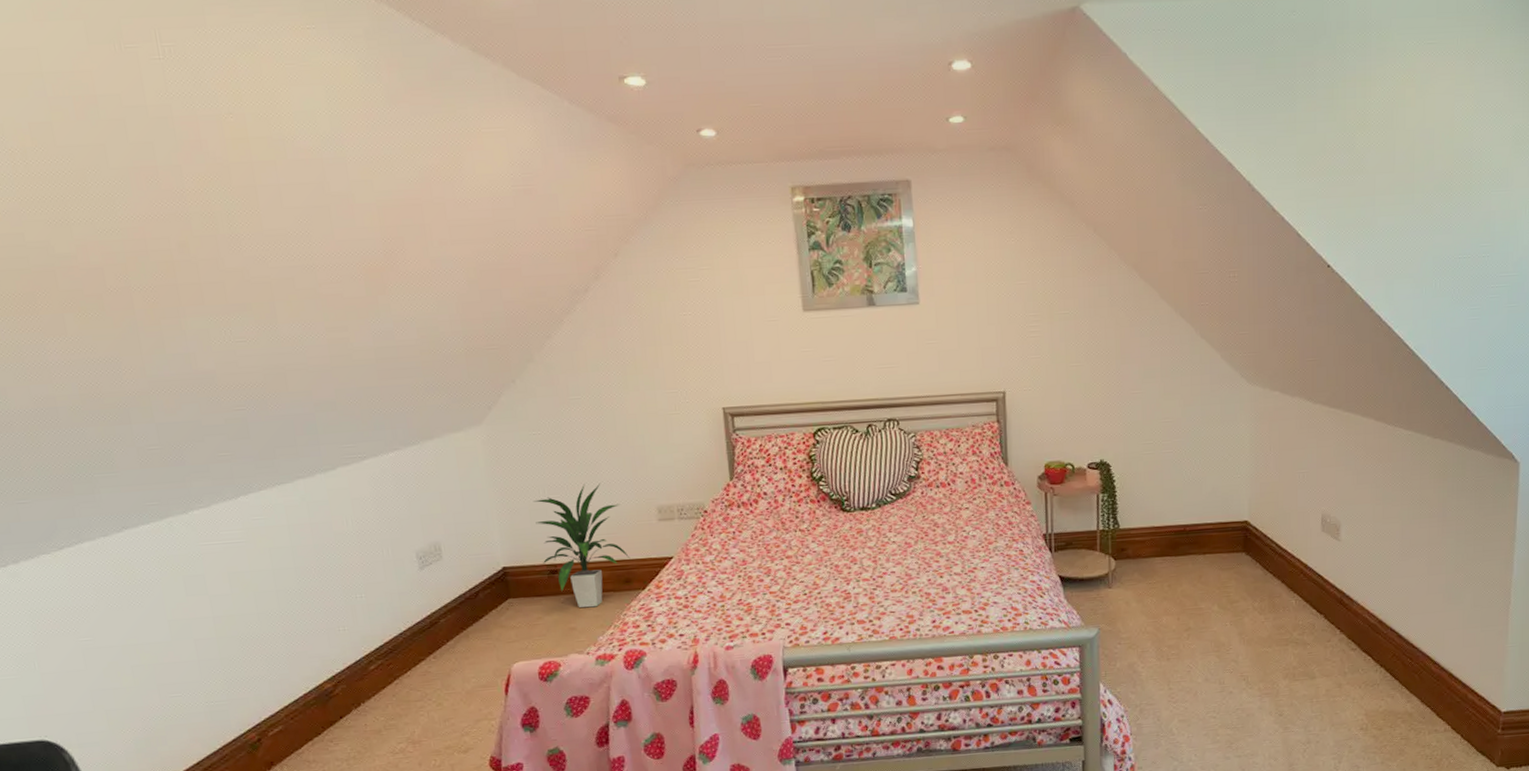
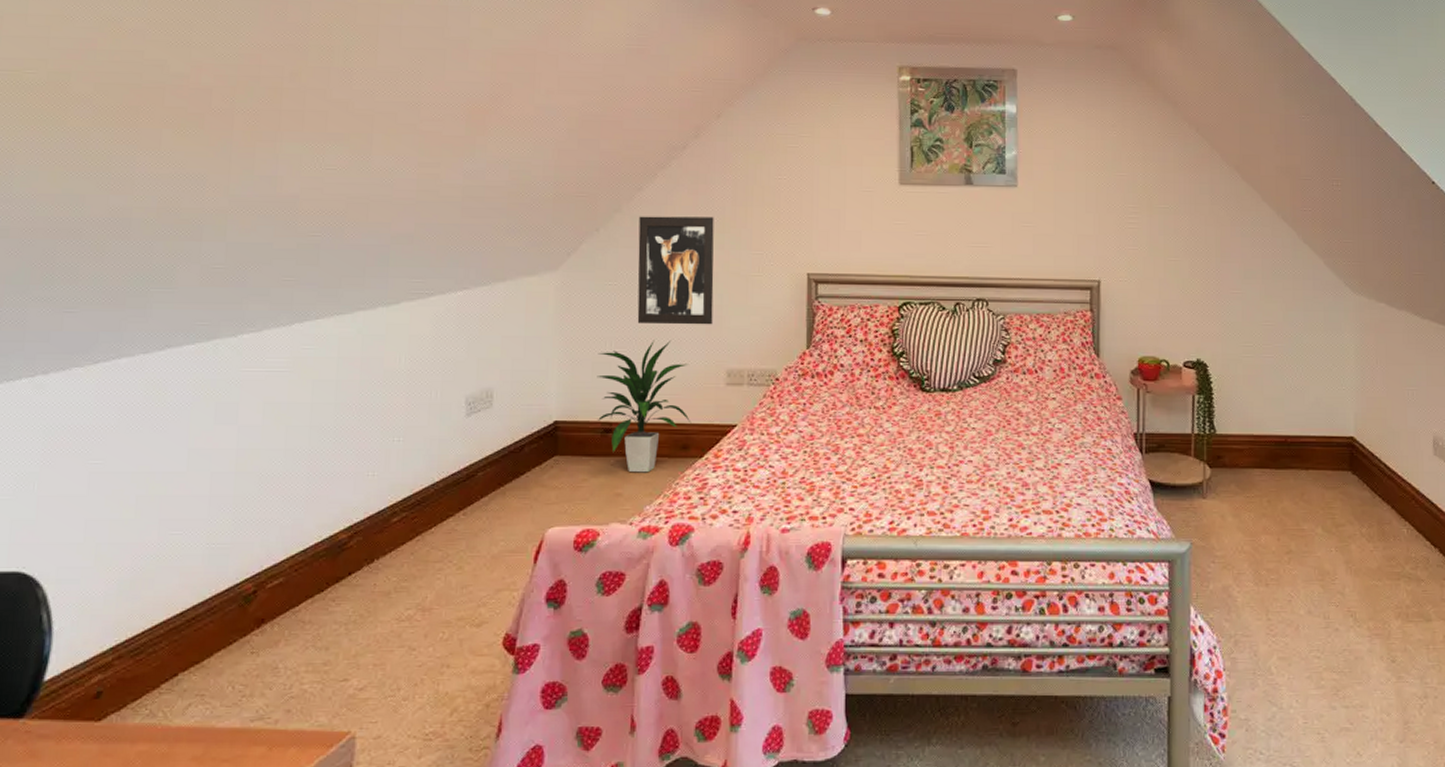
wall art: none [552,359,638,470] -> present [637,216,714,325]

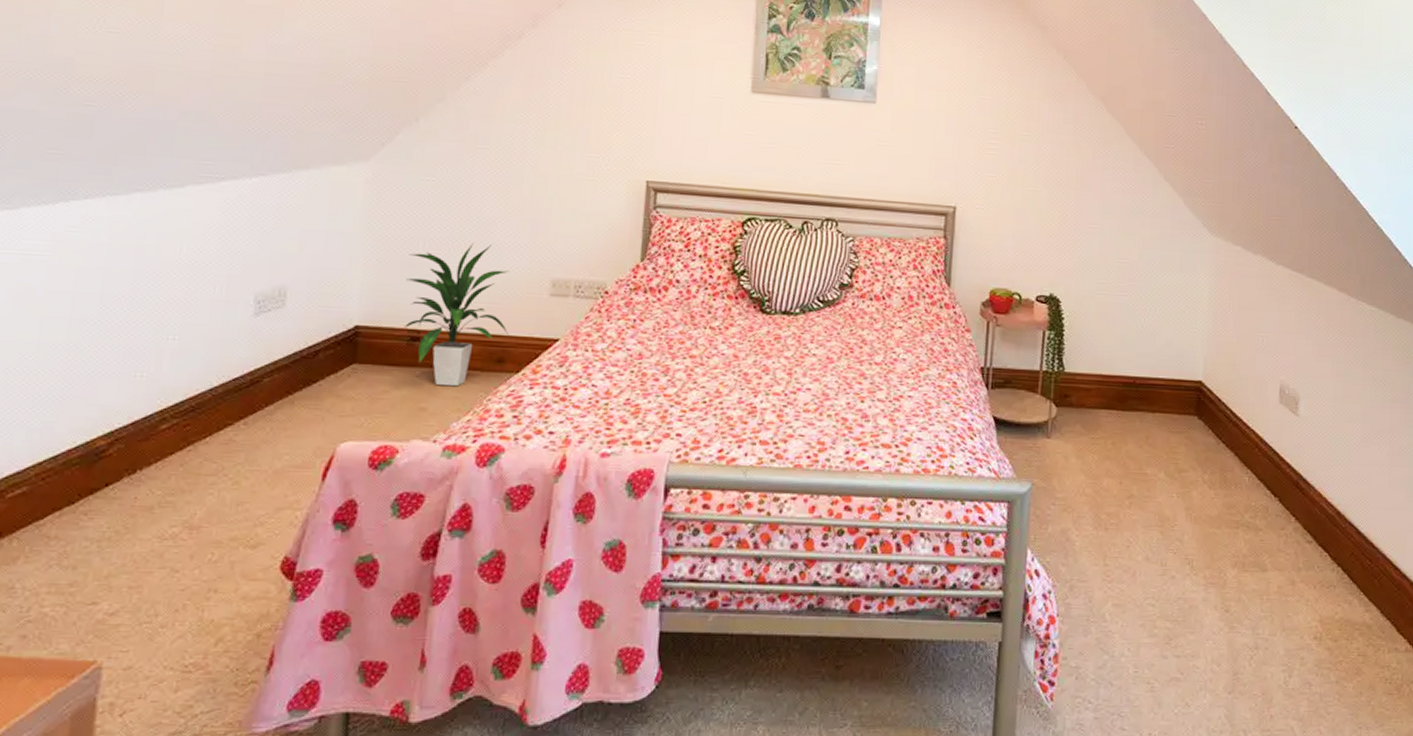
wall art: present [637,216,714,325] -> none [455,107,548,230]

